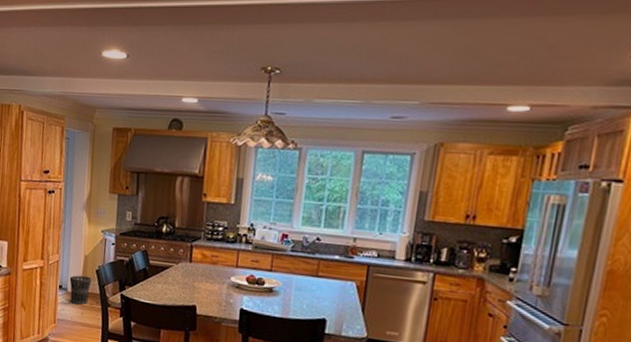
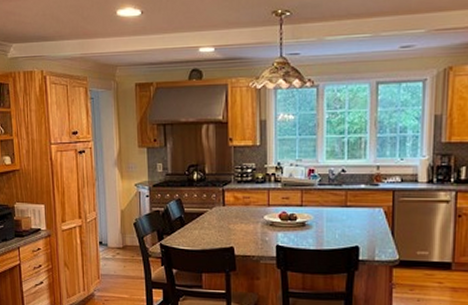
wastebasket: present [69,275,92,305] -> none [108,229,131,258]

